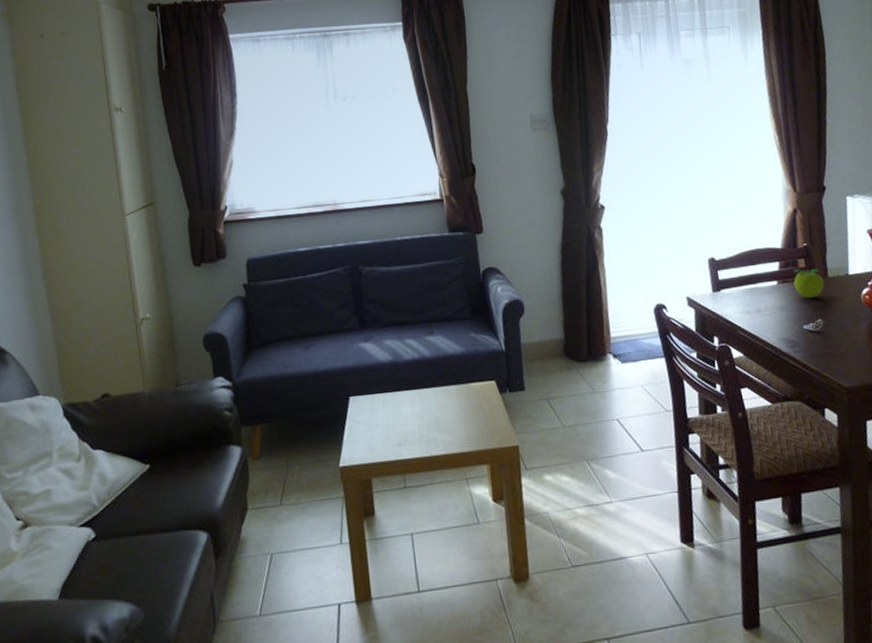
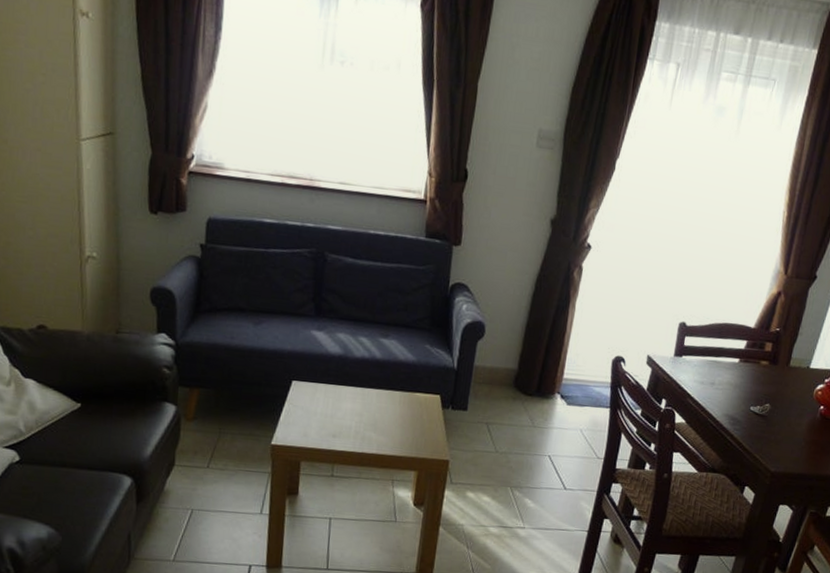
fruit: present [793,269,825,299] -> none [754,352,785,383]

